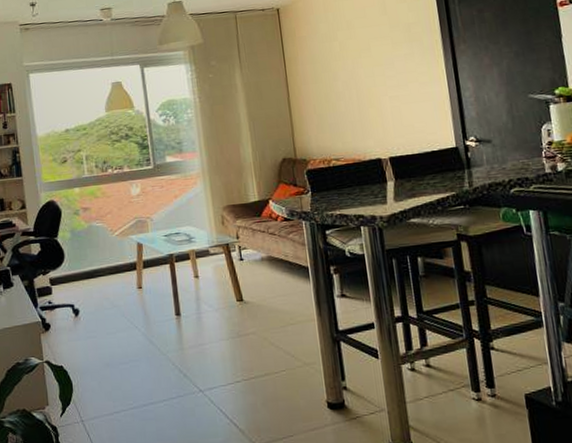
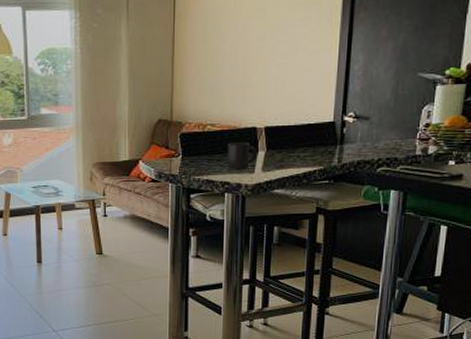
mug: none [355,174,388,202] -> present [227,142,258,170]

